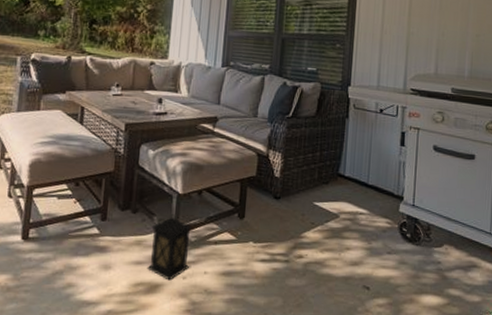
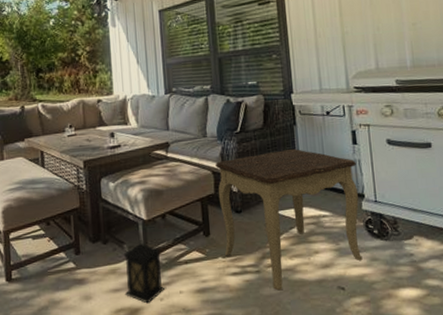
side table: none [256,141,401,283] -> present [216,148,363,291]

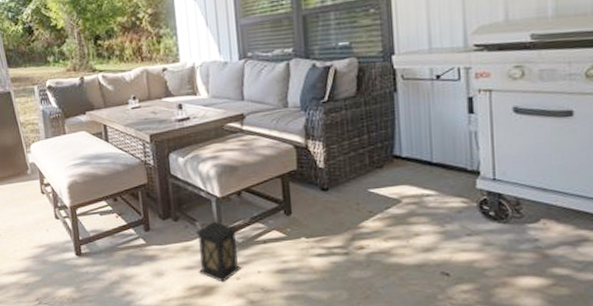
side table: present [216,148,363,291] -> none [298,119,474,274]

